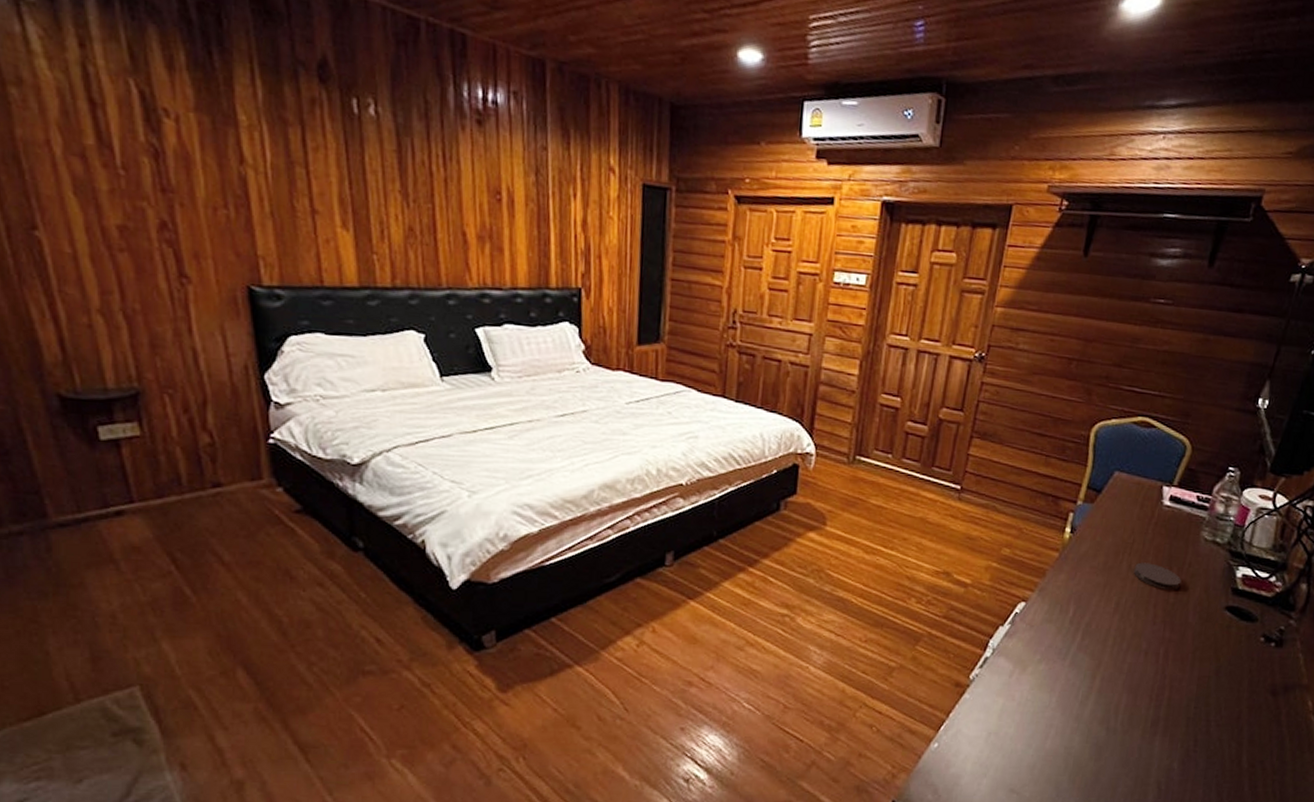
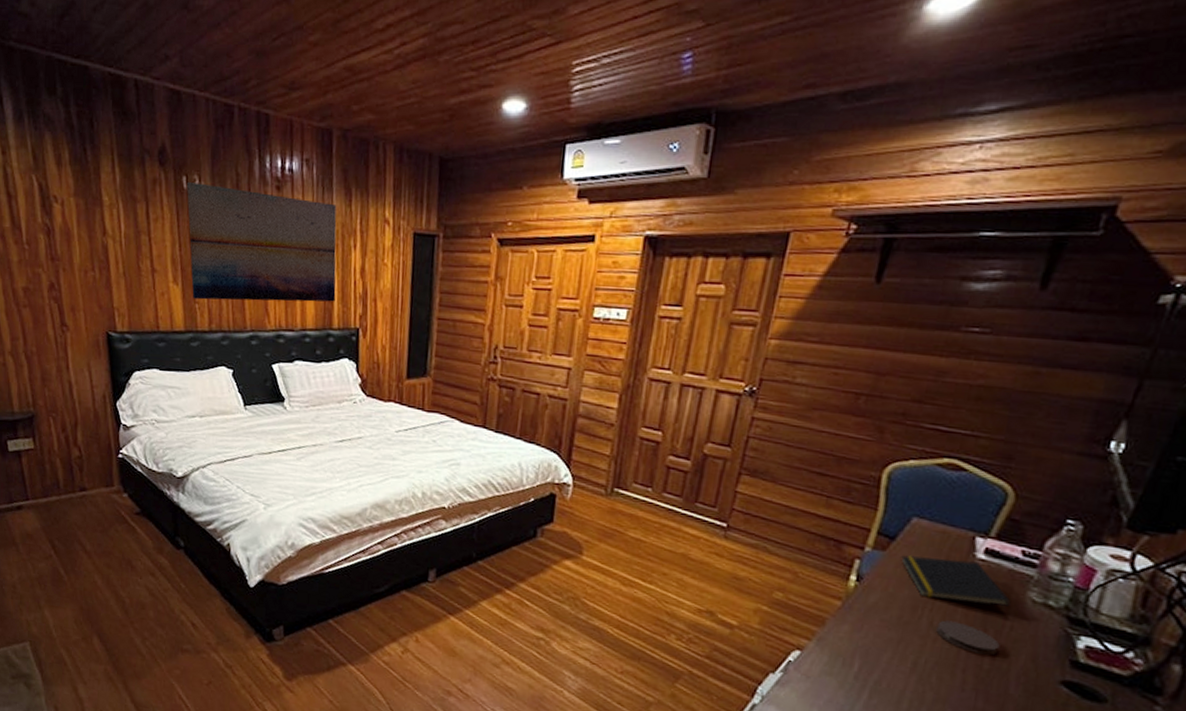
wall art: none [357,105,553,258] -> present [186,181,337,302]
notepad: none [1106,506,1189,546] -> present [901,555,1011,607]

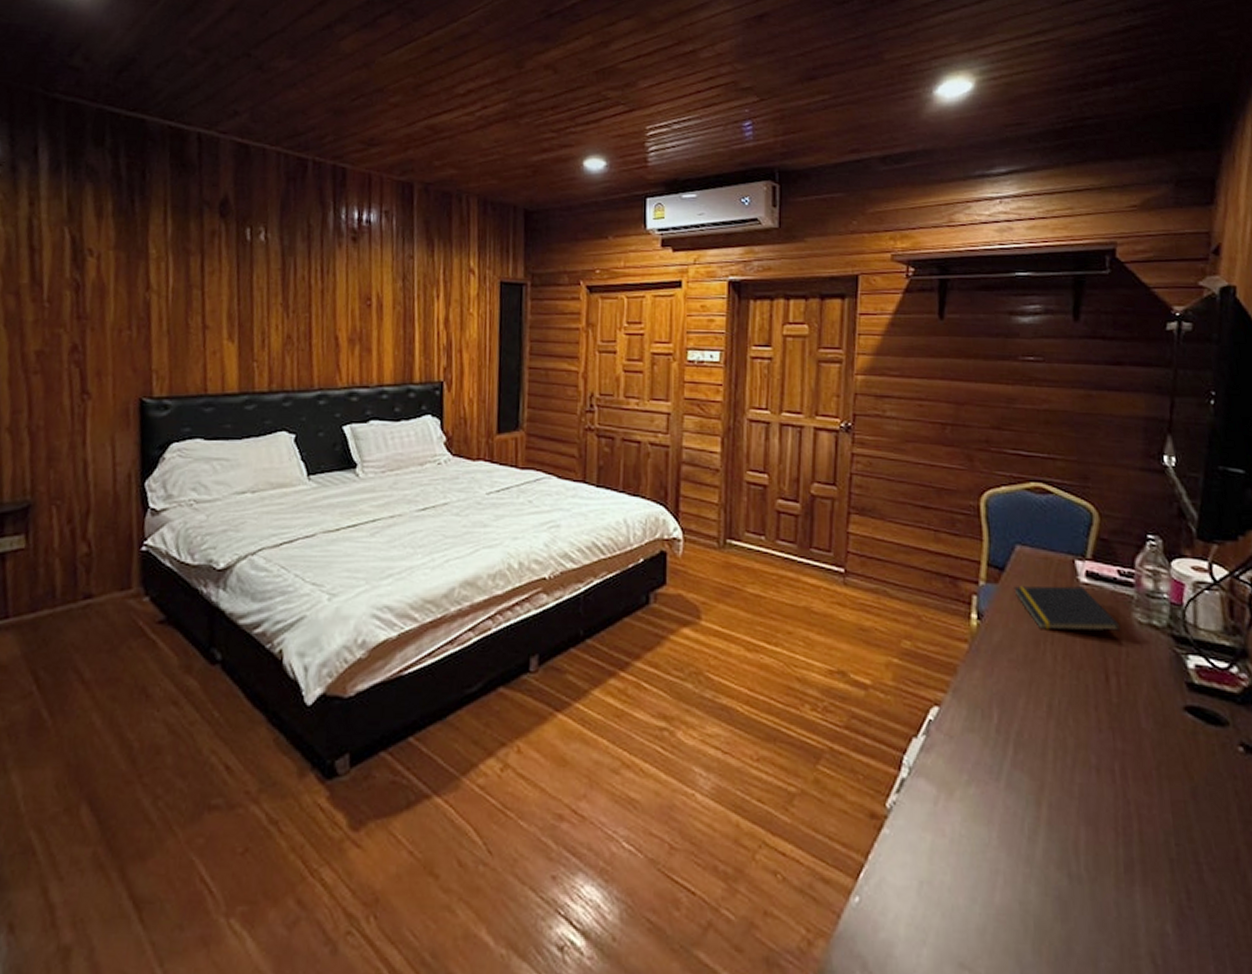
wall art: present [186,181,337,302] -> none [250,233,418,358]
coaster: present [936,620,1000,655] -> none [1061,653,1122,687]

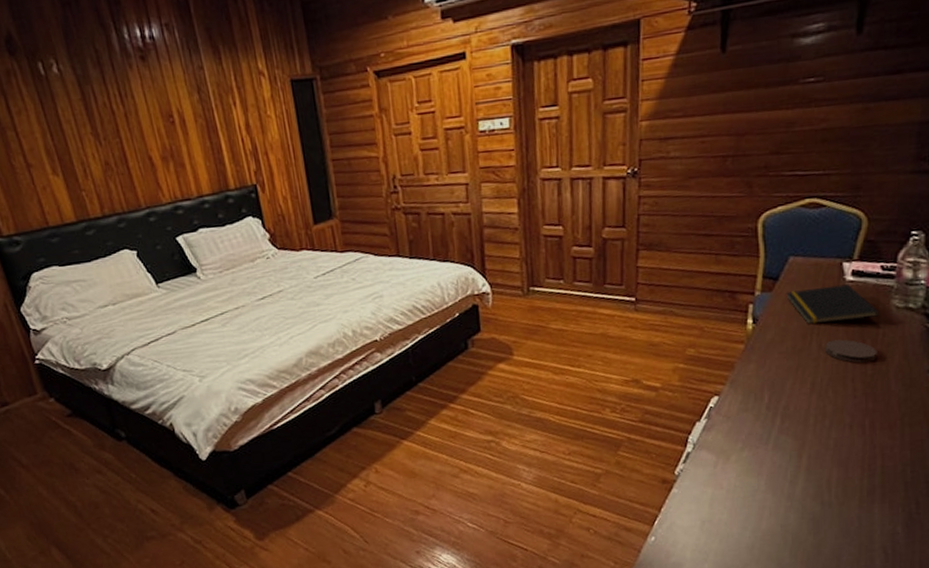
coaster: none [1061,653,1122,687] -> present [825,339,877,363]

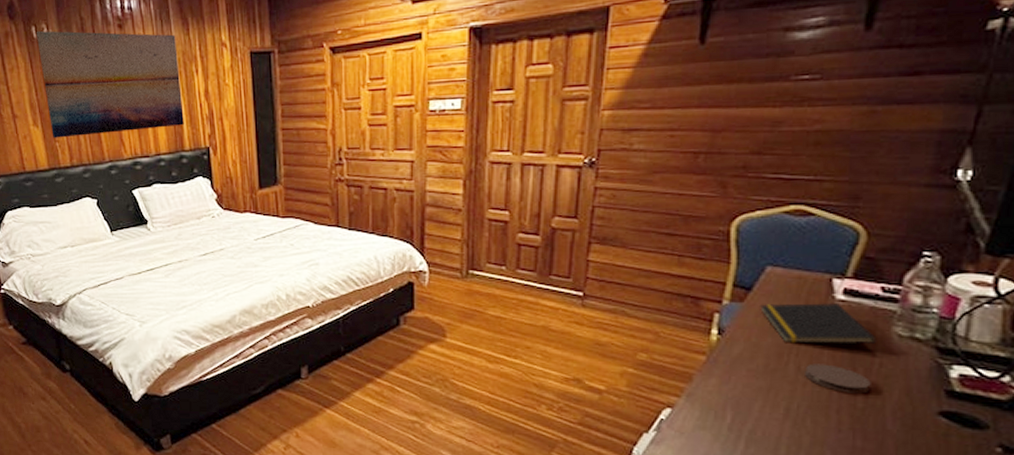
wall art: none [43,64,227,187] -> present [35,30,184,138]

